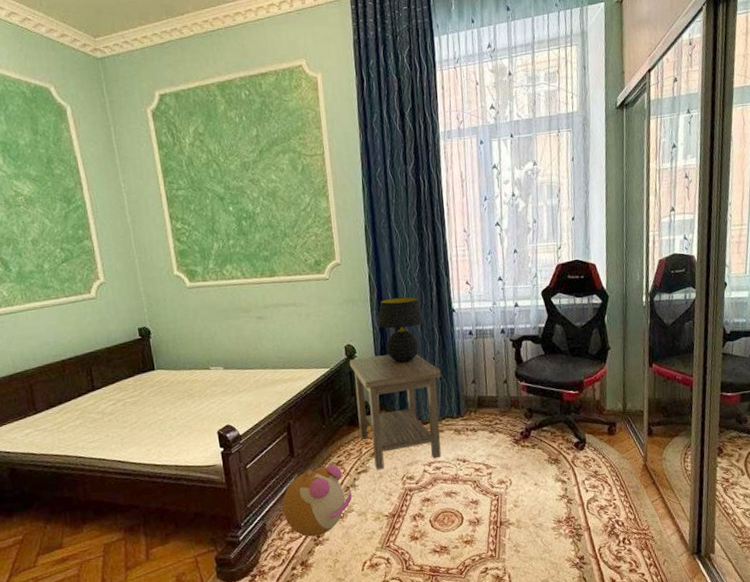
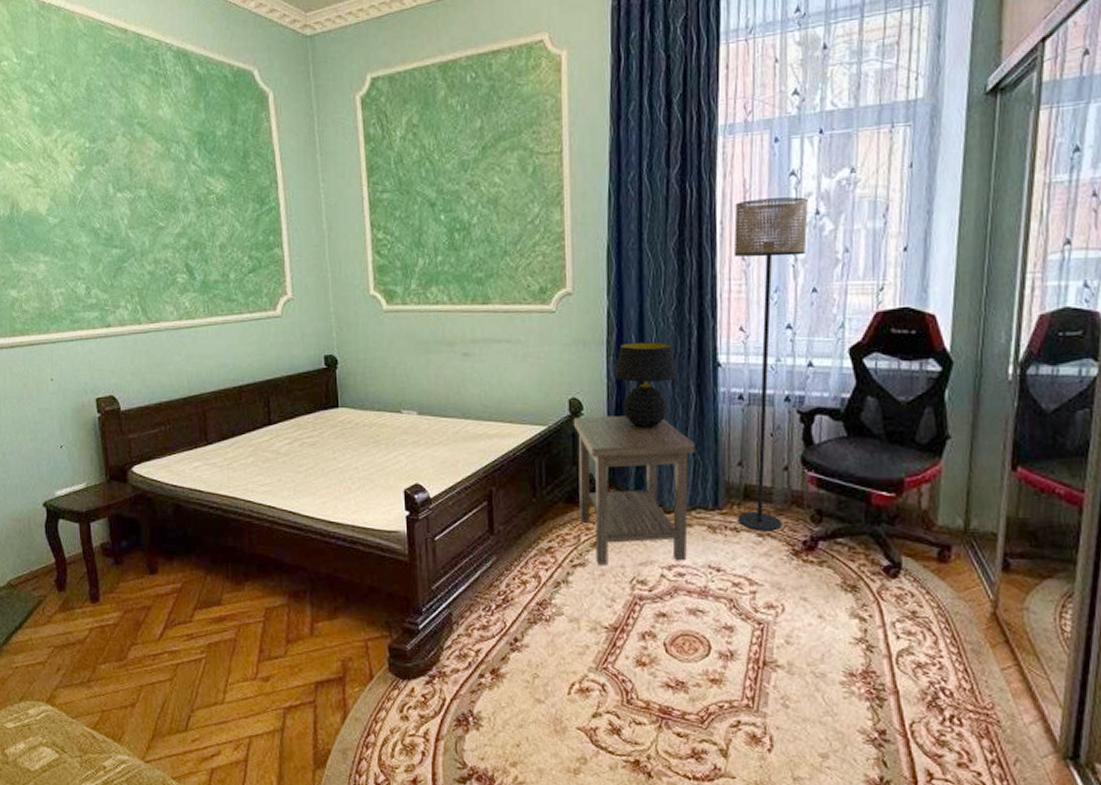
plush toy: present [282,464,353,537] -> none [474,550,563,640]
floor lamp: none [456,184,508,429] -> present [733,197,808,531]

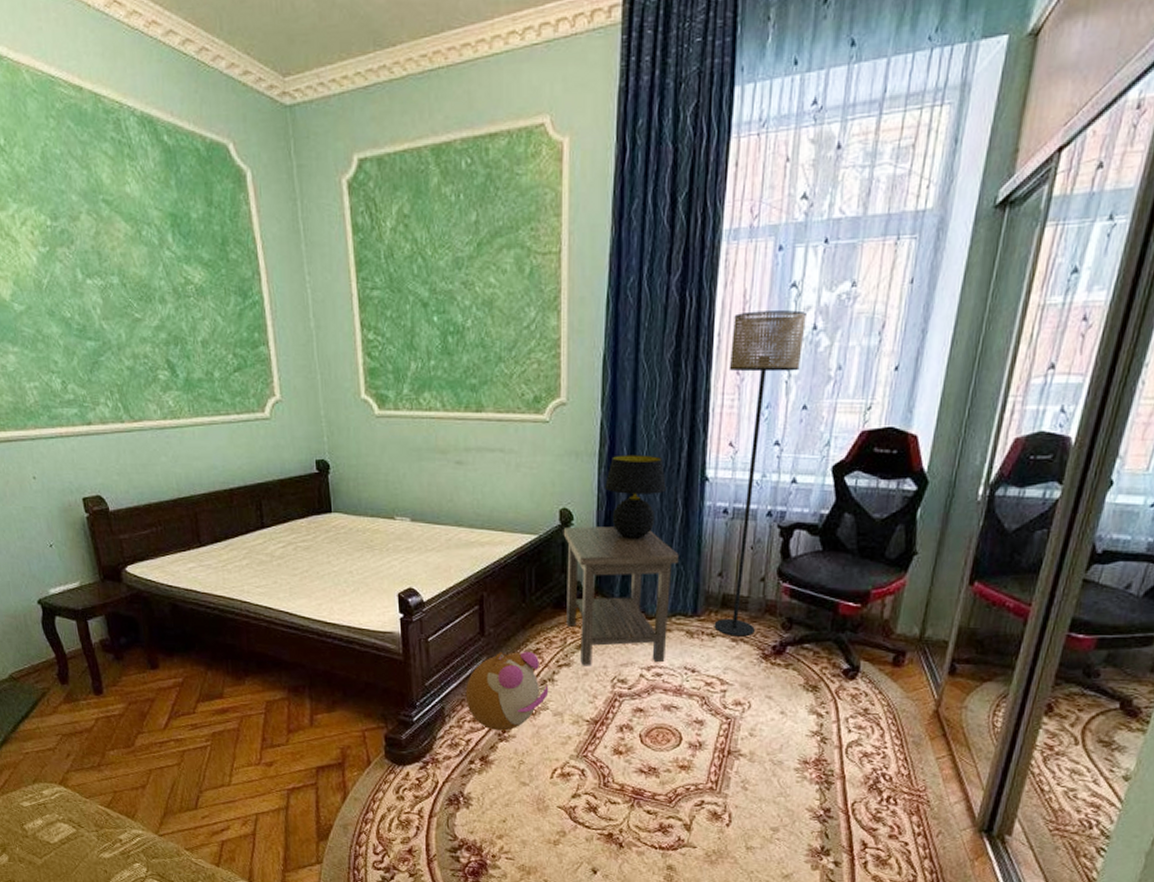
plush toy: none [474,550,563,640] -> present [465,651,549,731]

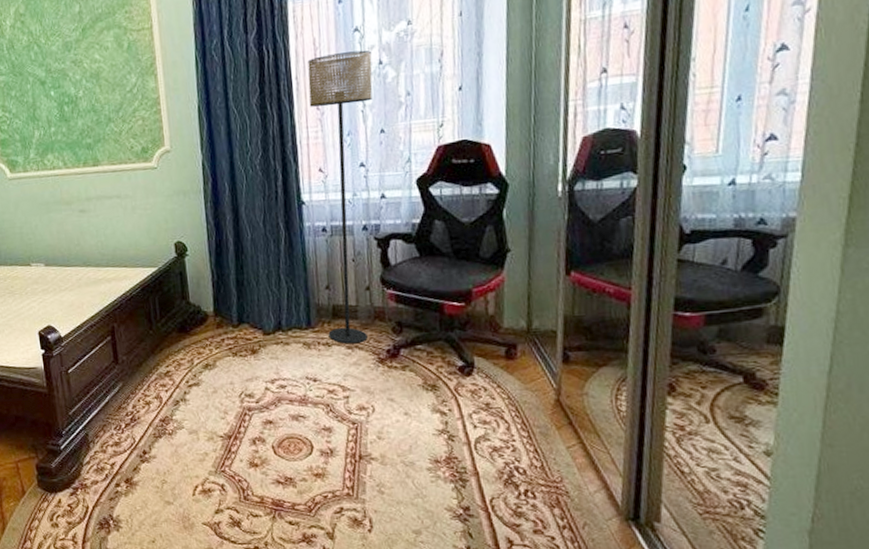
plush toy: present [465,651,549,731] -> none [106,374,183,453]
side table: present [563,526,679,666] -> none [179,253,288,384]
table lamp: present [605,455,666,539] -> none [212,187,267,263]

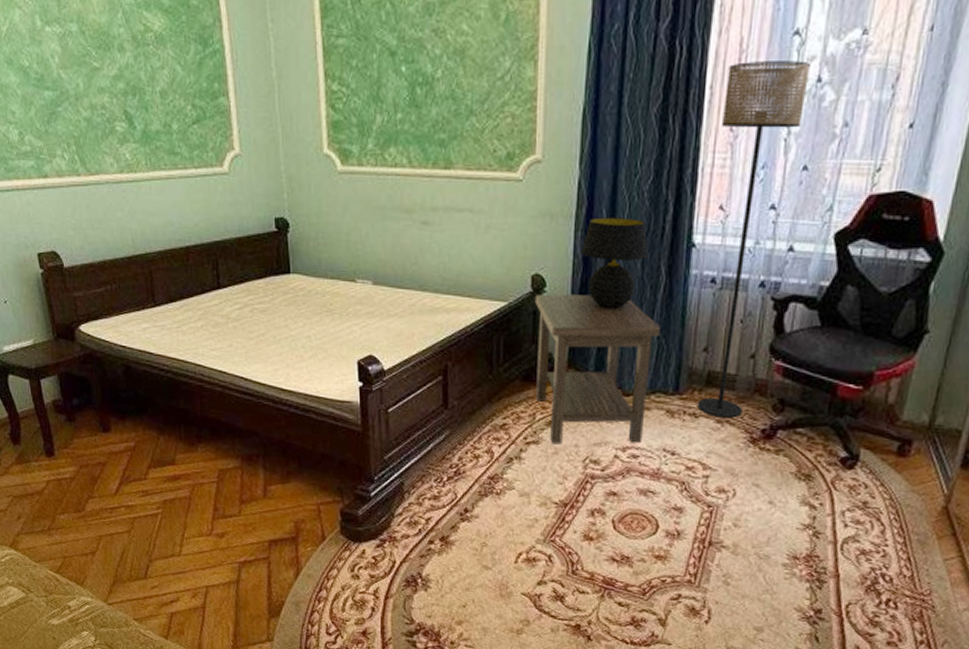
side table: none [179,253,288,384] -> present [534,294,661,444]
table lamp: none [212,187,267,263] -> present [581,217,649,309]

